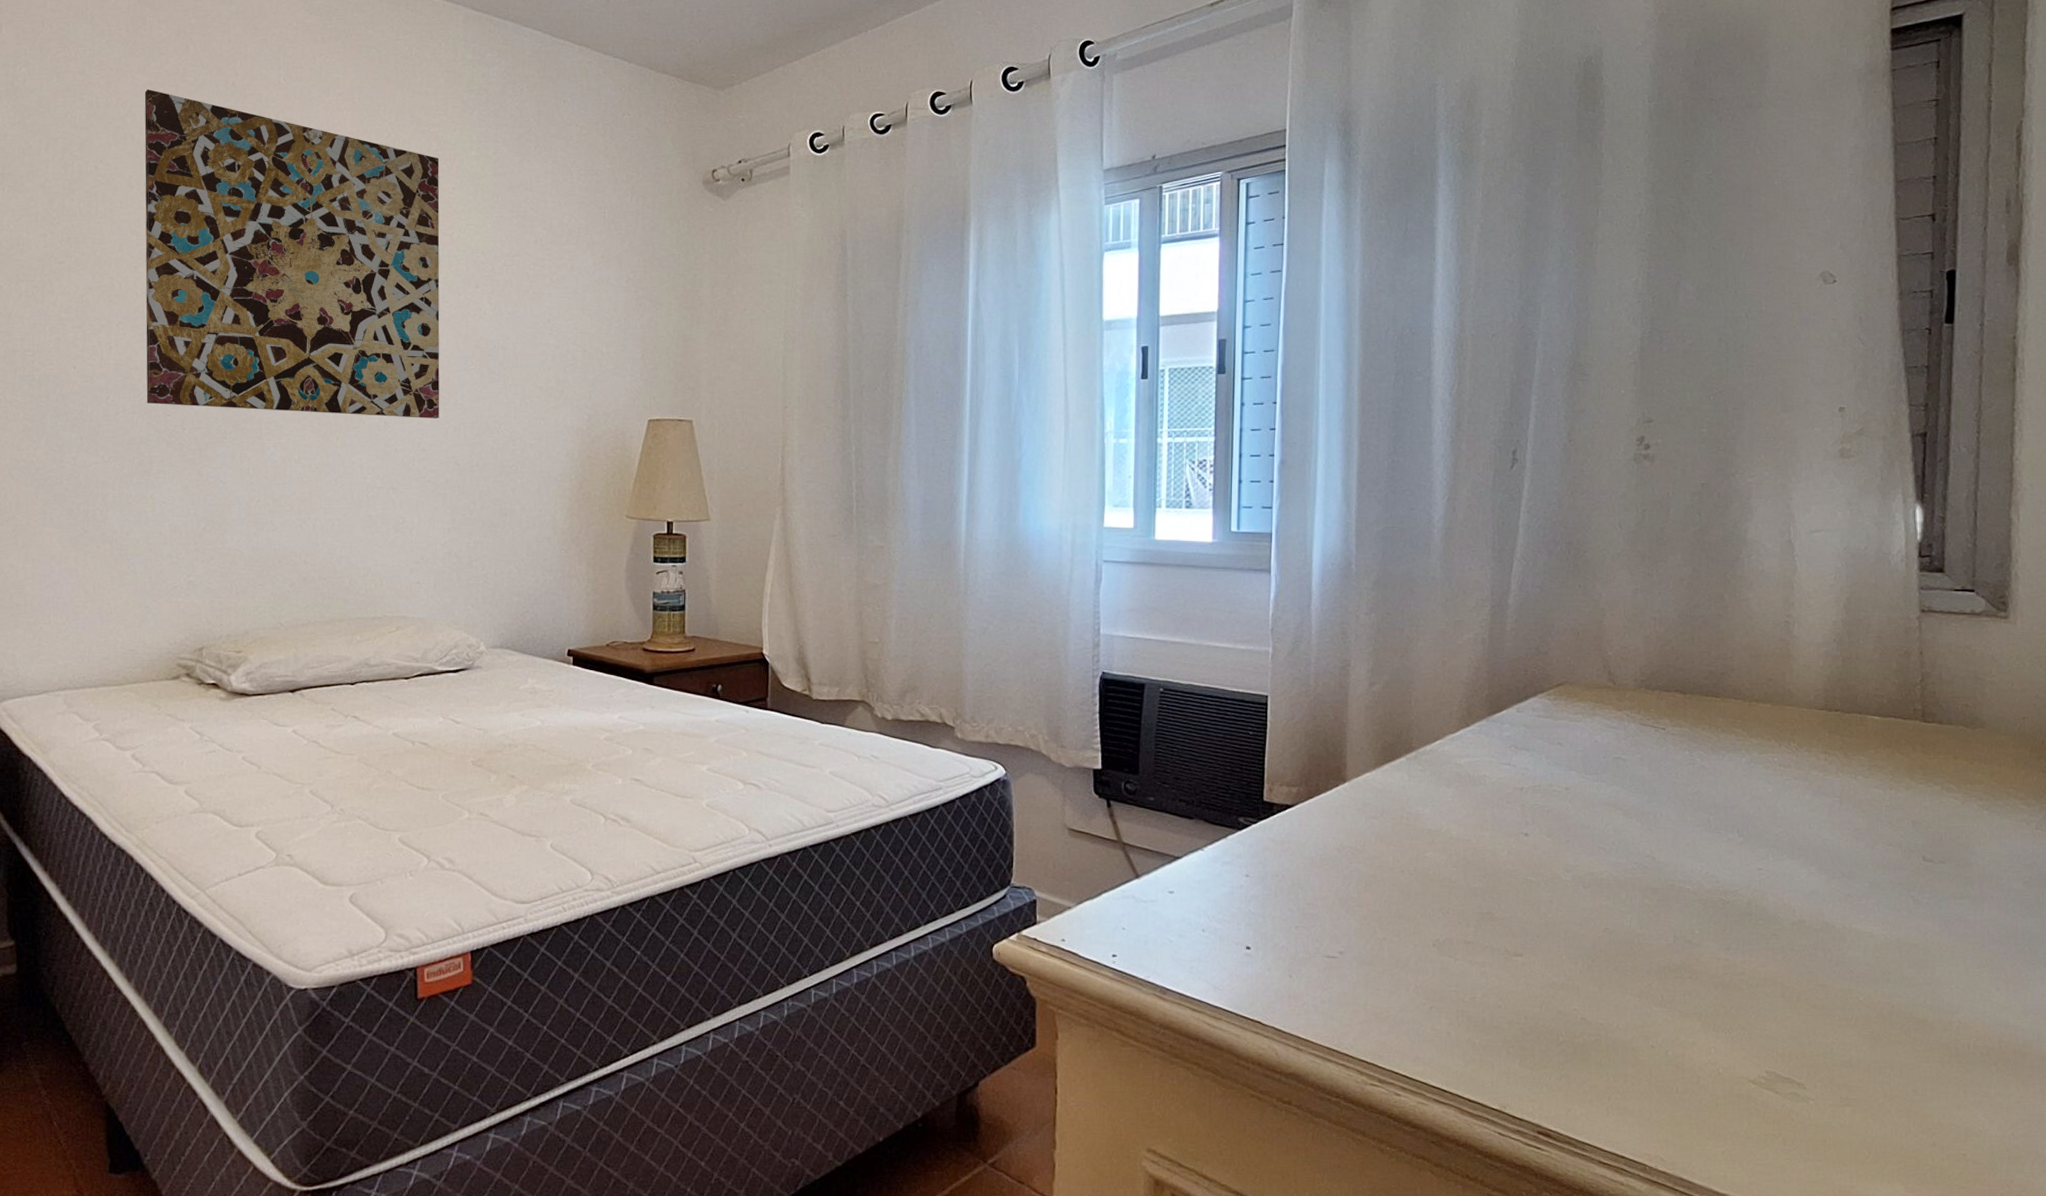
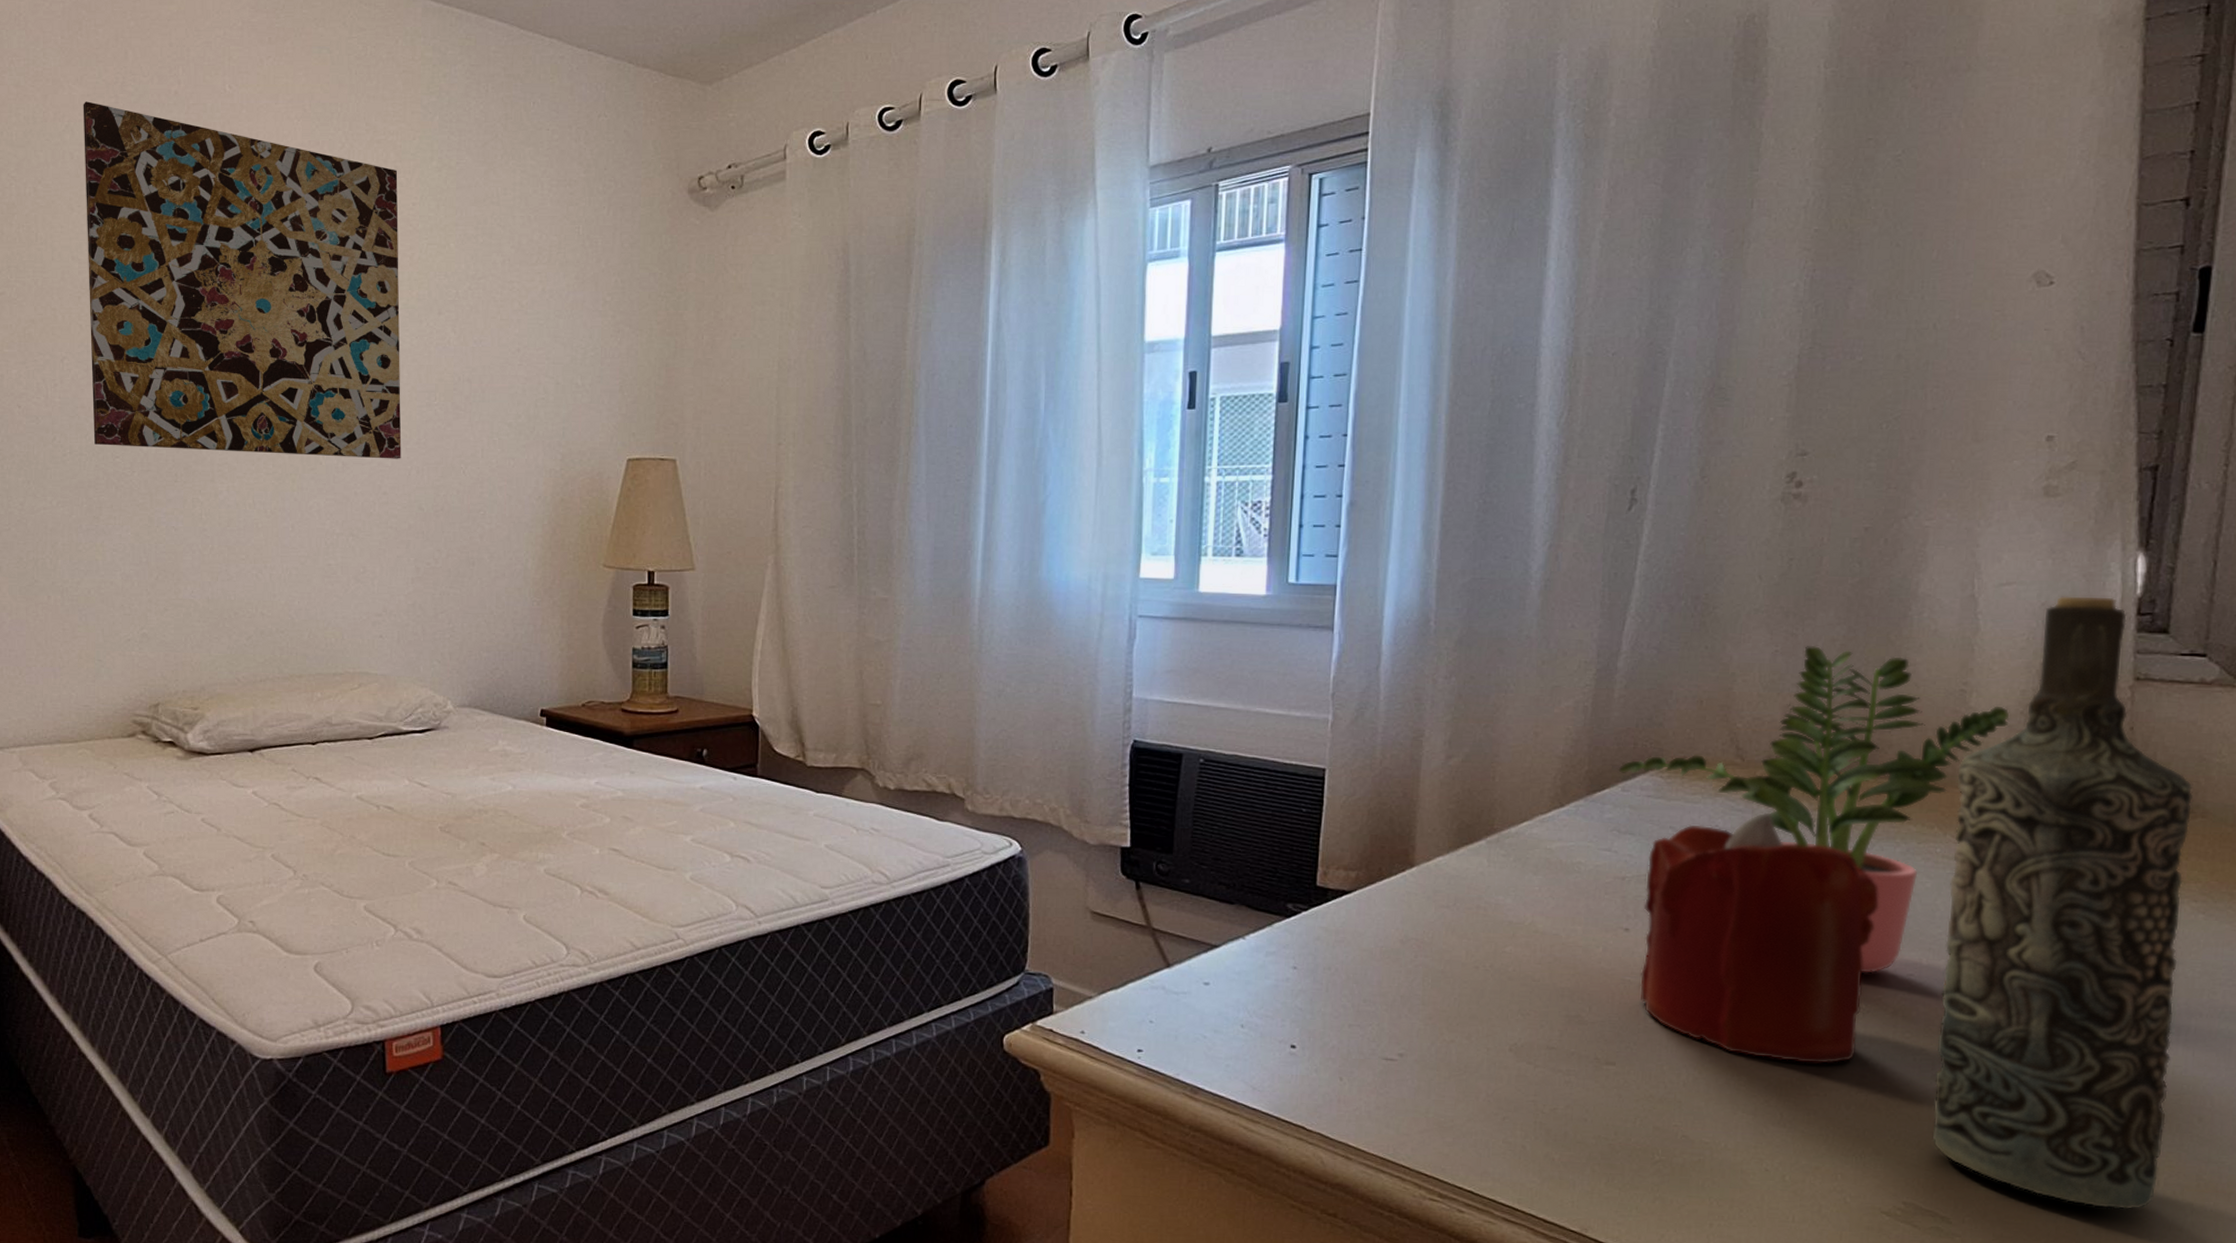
potted plant: none [1513,584,1825,869] -> present [1618,646,2010,974]
candle: none [1540,729,1731,950] -> present [1640,812,1879,1064]
bottle: none [1785,541,1972,1071] -> present [1932,596,2193,1210]

